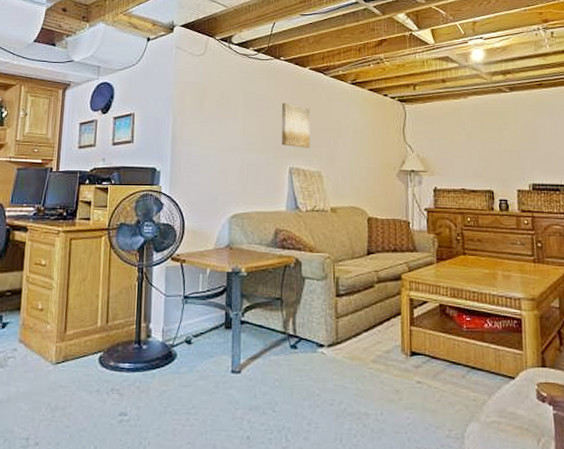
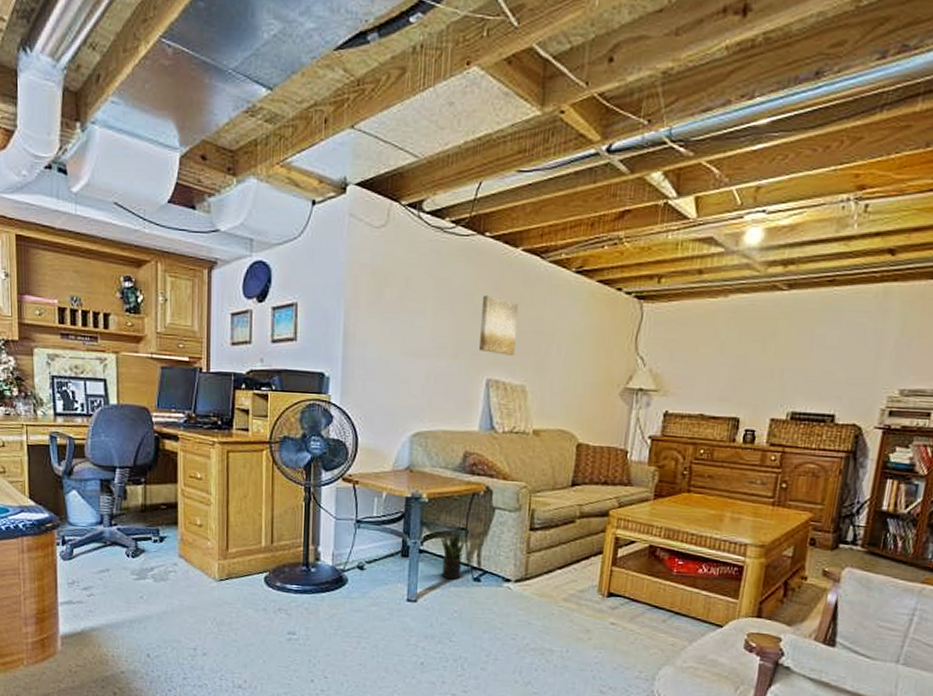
potted plant: none [260,299,281,348] -> present [441,529,465,580]

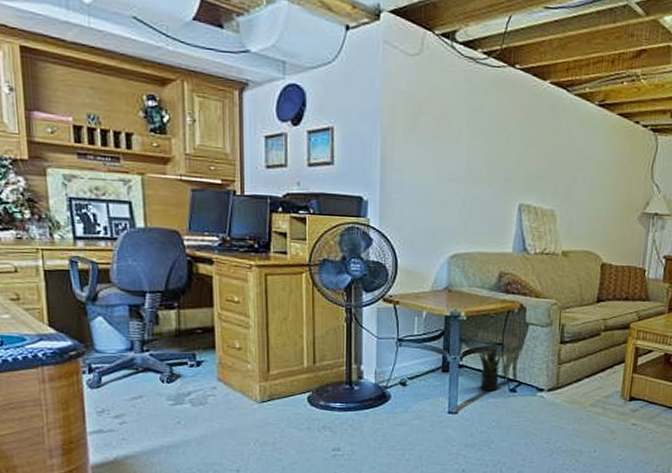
wall art: present [479,296,519,356] -> none [512,125,547,182]

